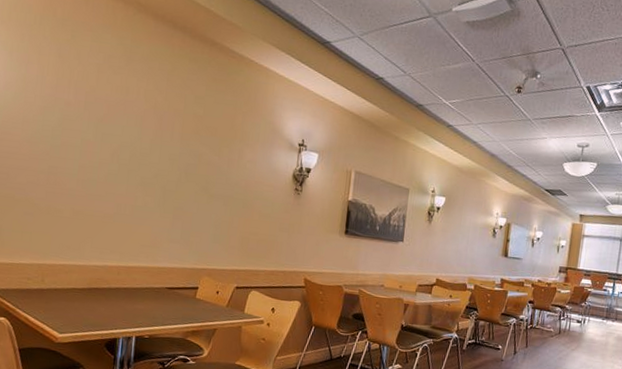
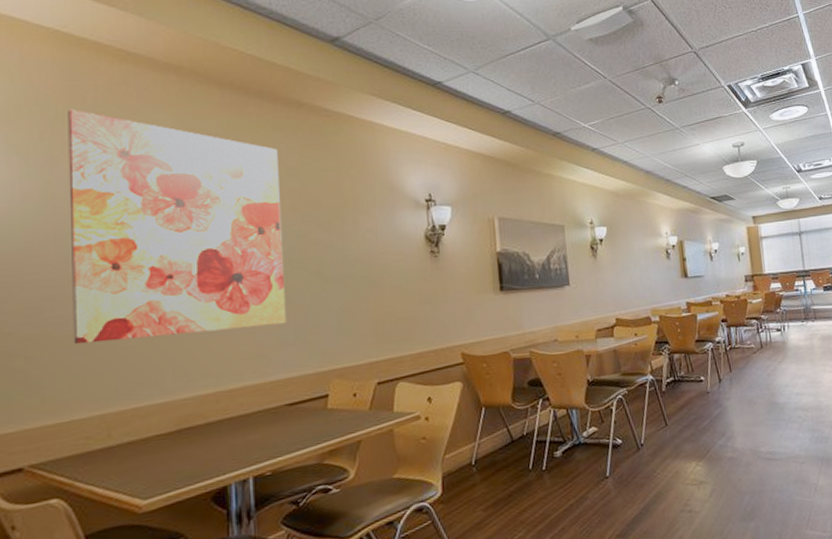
wall art: none [27,19,190,224] -> present [68,108,287,345]

